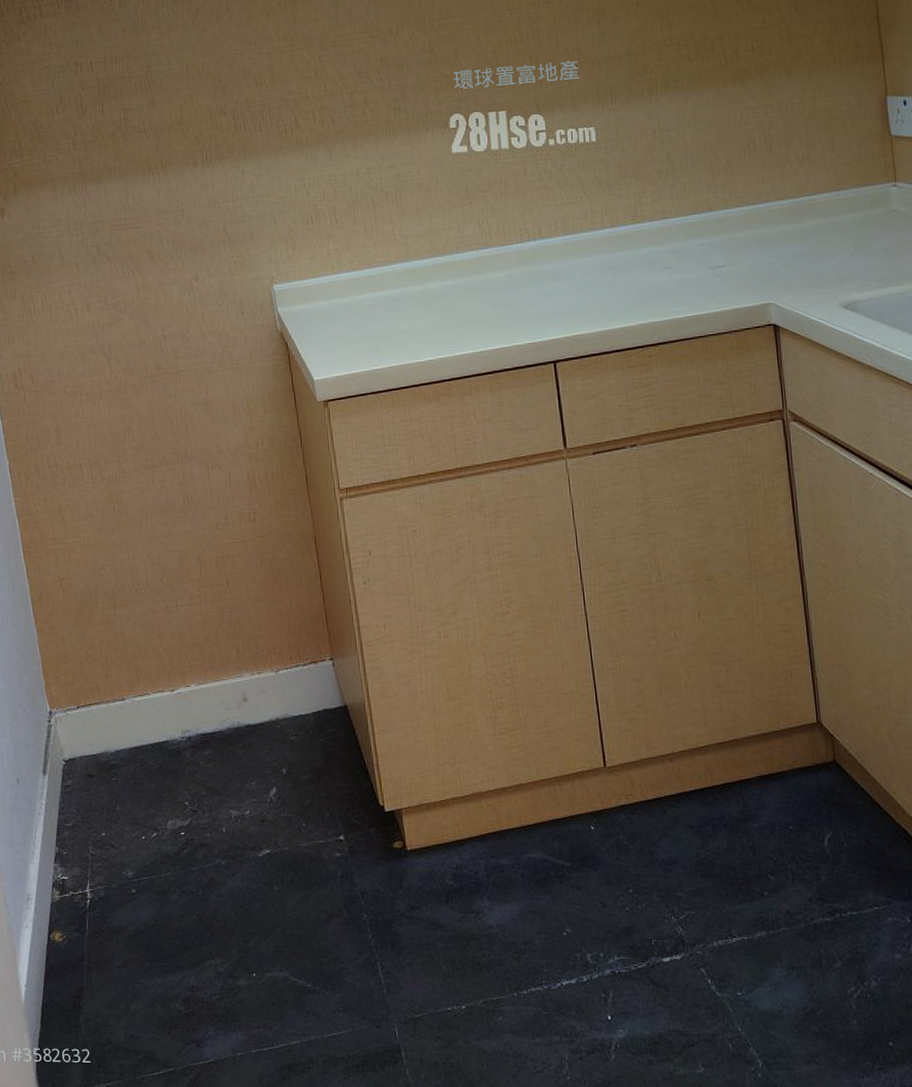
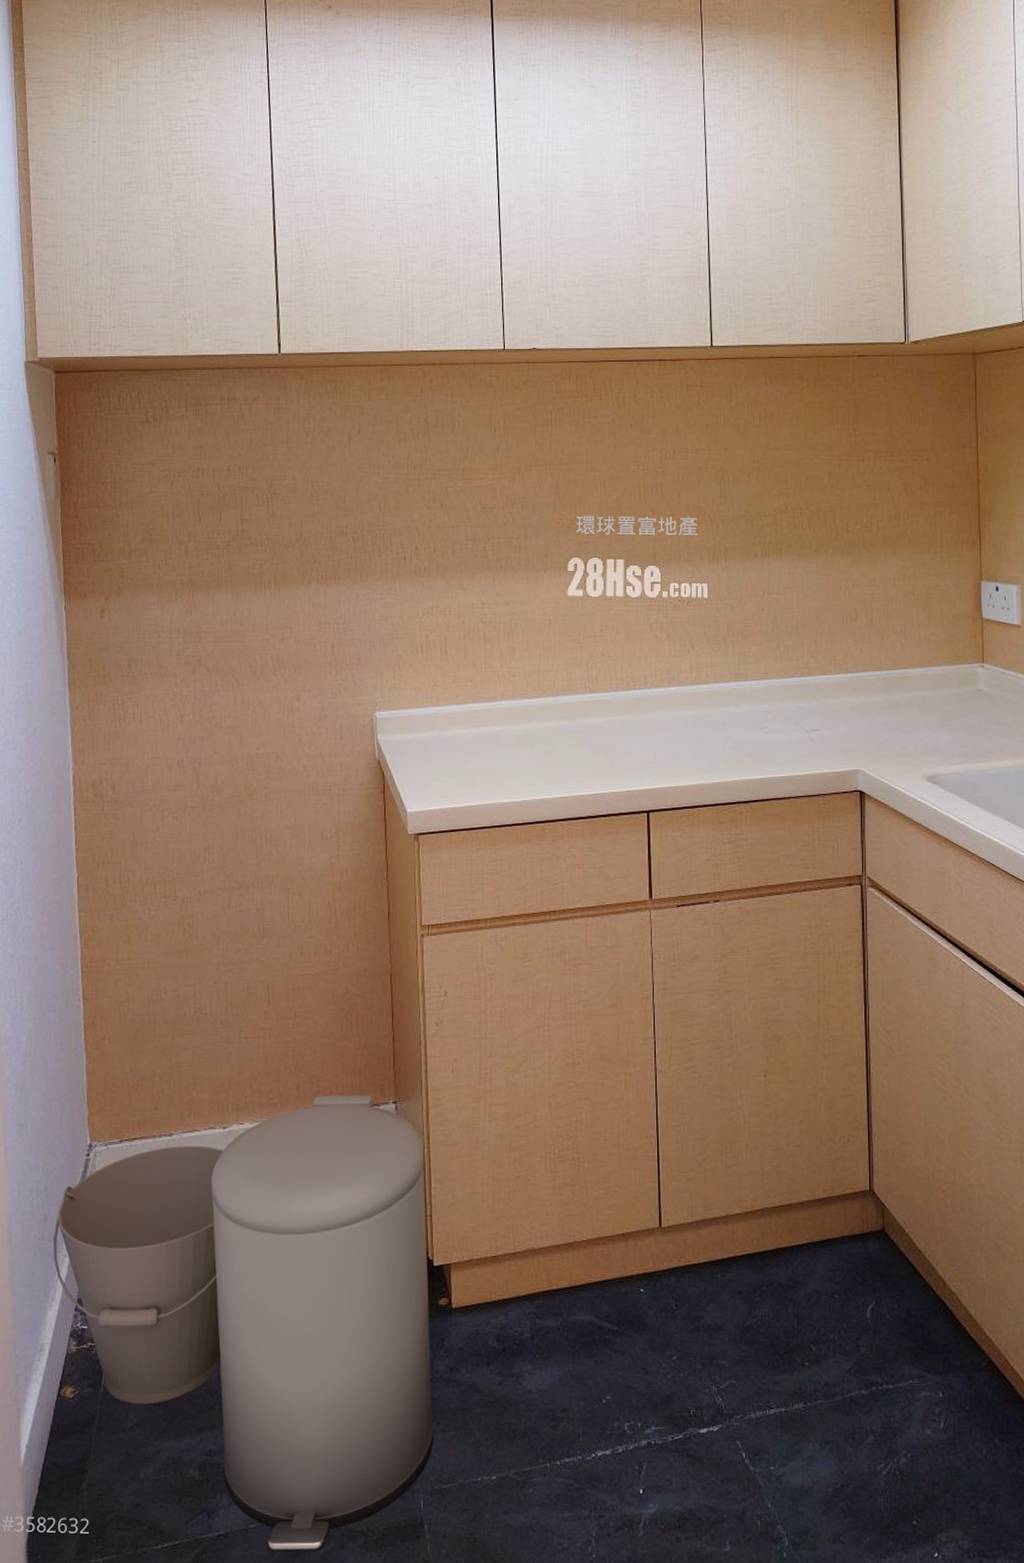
bucket: none [27,708,194,946] -> present [53,1145,224,1405]
pedal bin: none [165,653,402,1078] -> present [210,1094,434,1553]

